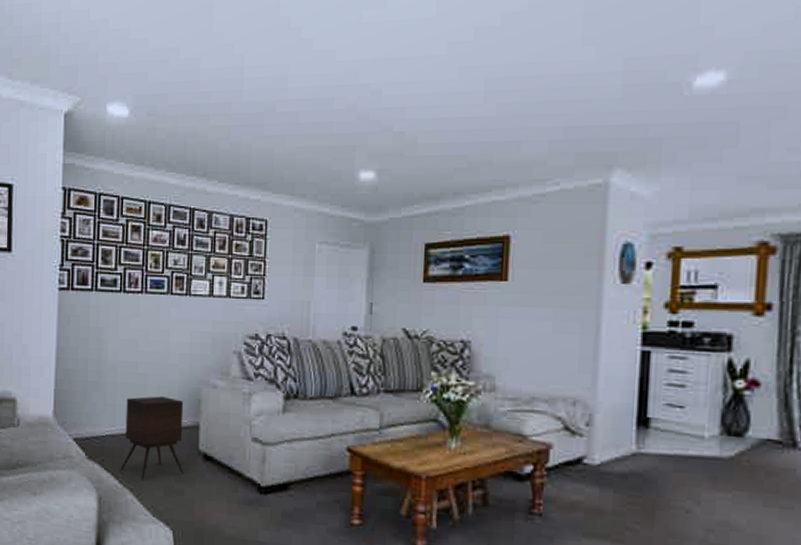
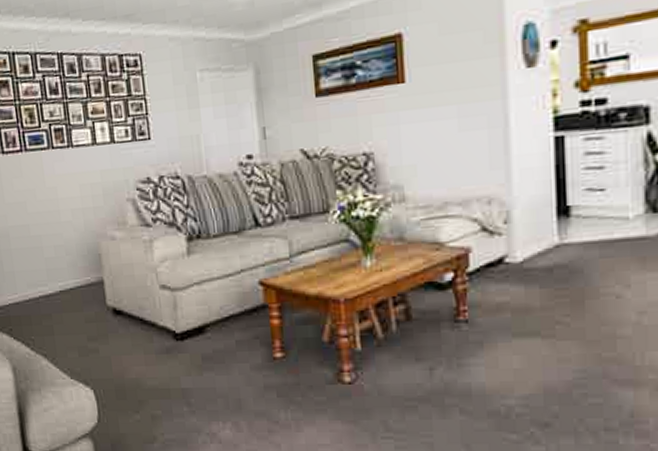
side table: present [120,396,184,480] -> none [24,256,96,344]

